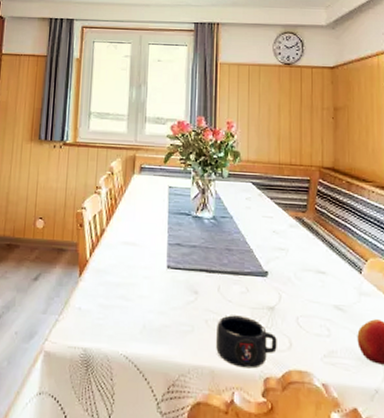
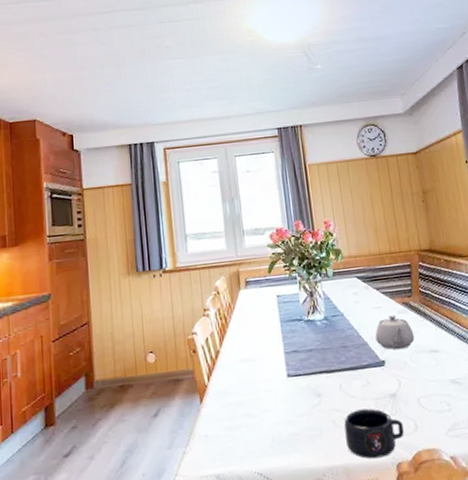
teapot: none [262,227,303,264] -> present [375,315,415,350]

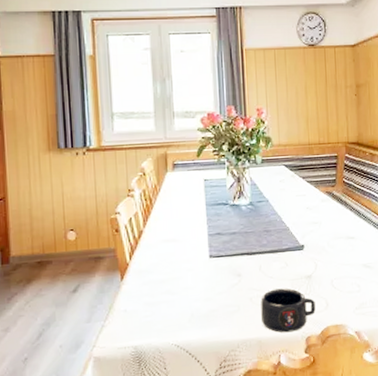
teapot: present [375,315,415,350] -> none [297,203,334,236]

